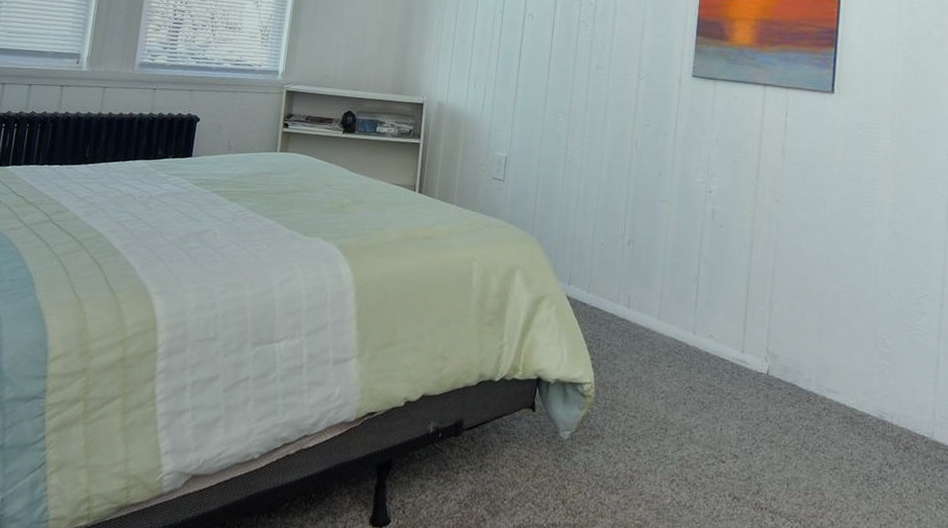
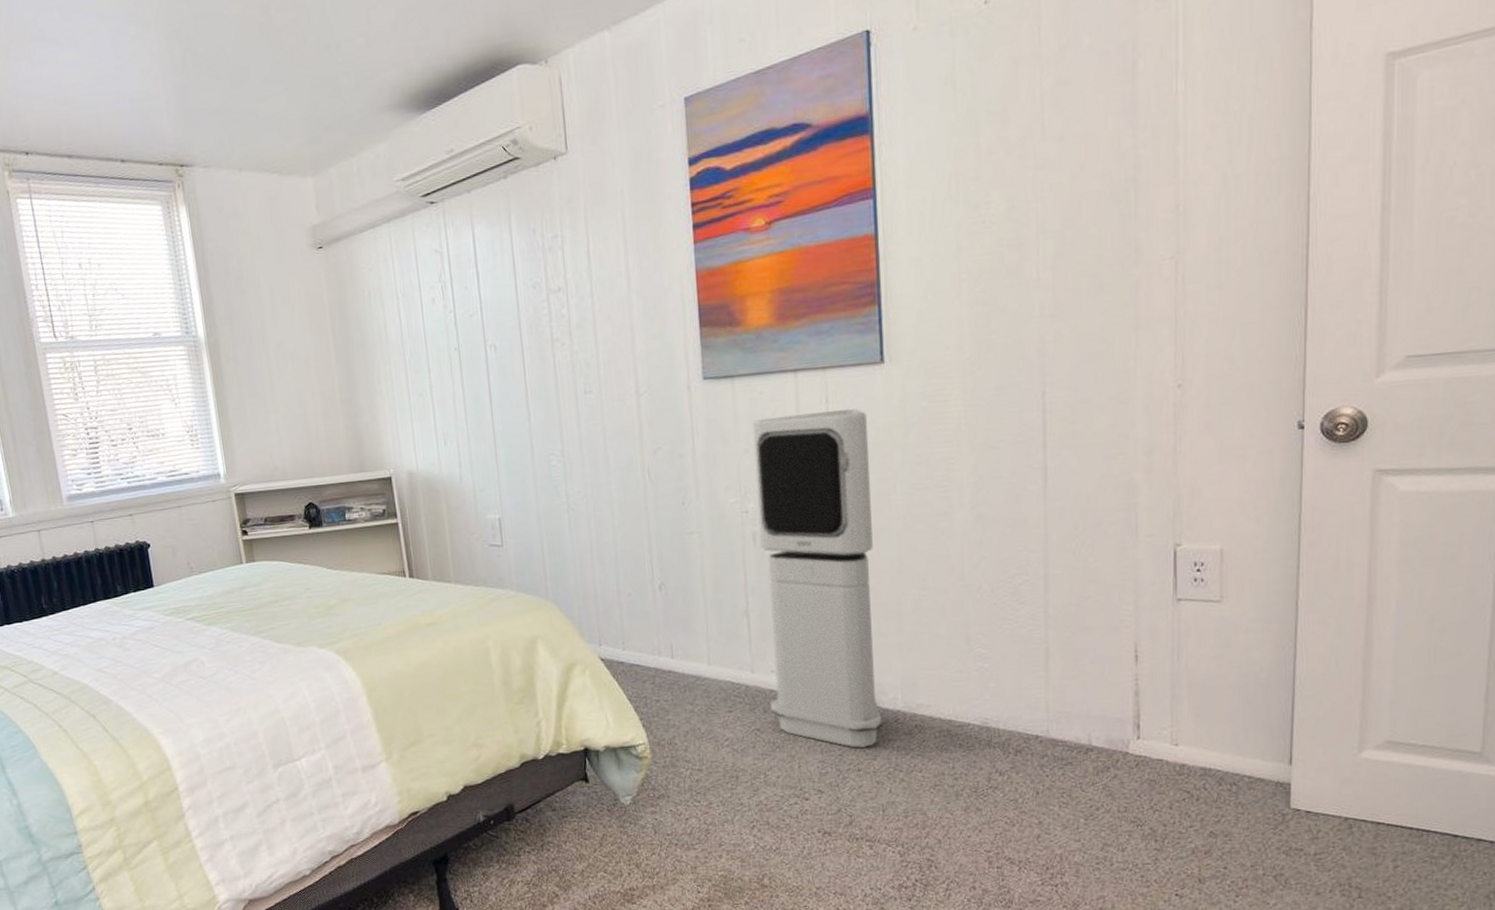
air purifier: none [705,118,816,421] -> present [752,409,882,748]

